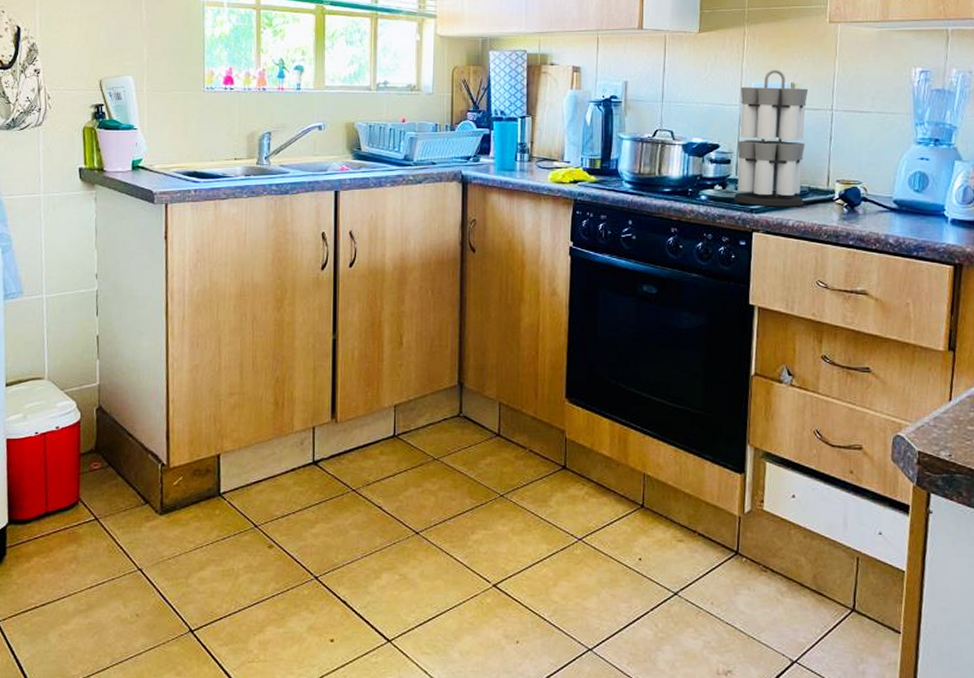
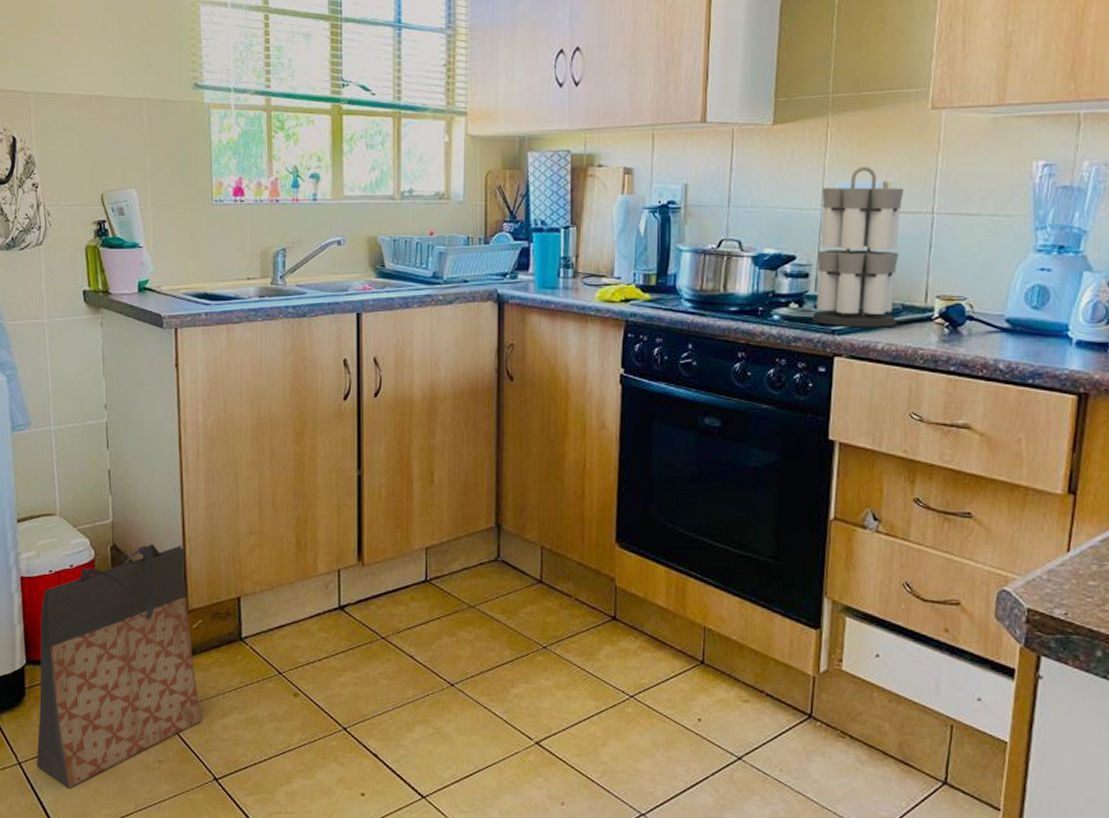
bag: none [14,405,179,645] -> present [36,544,201,789]

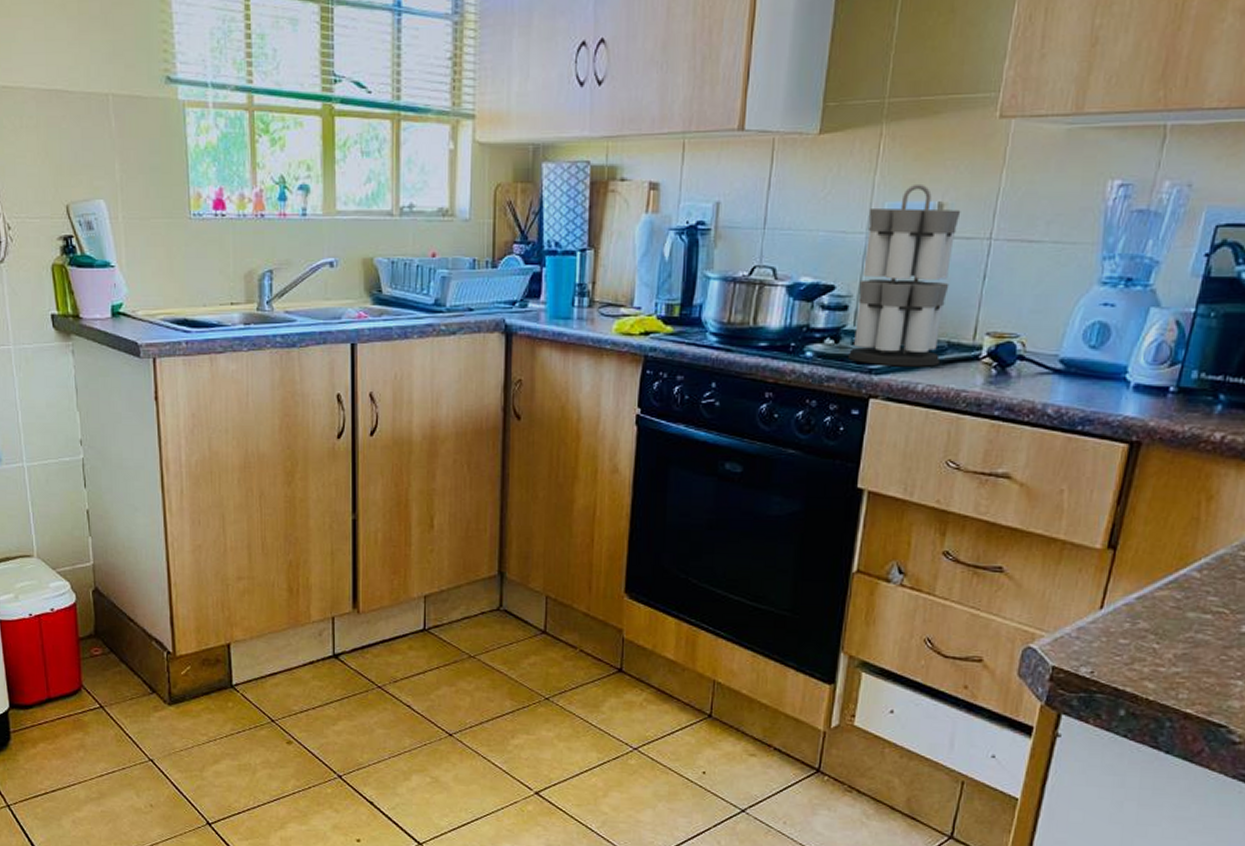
bag: present [36,544,201,789] -> none [22,588,192,831]

